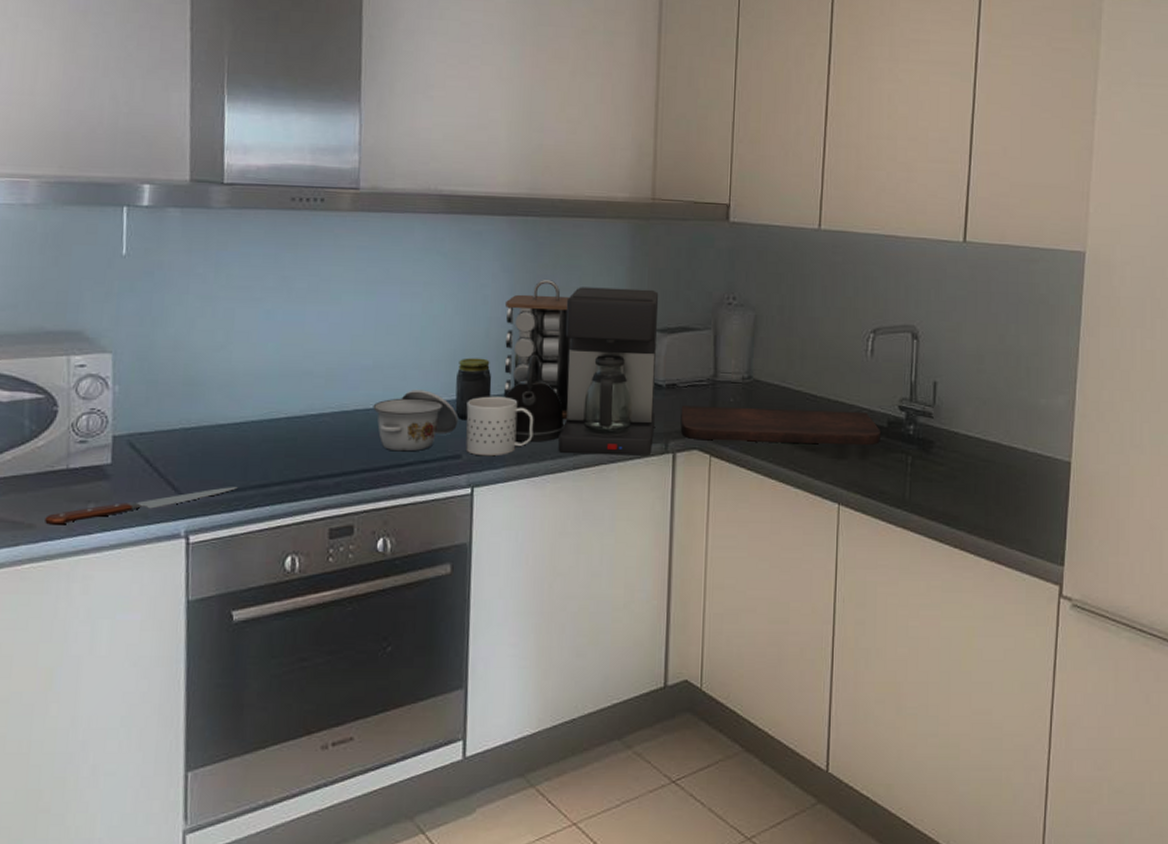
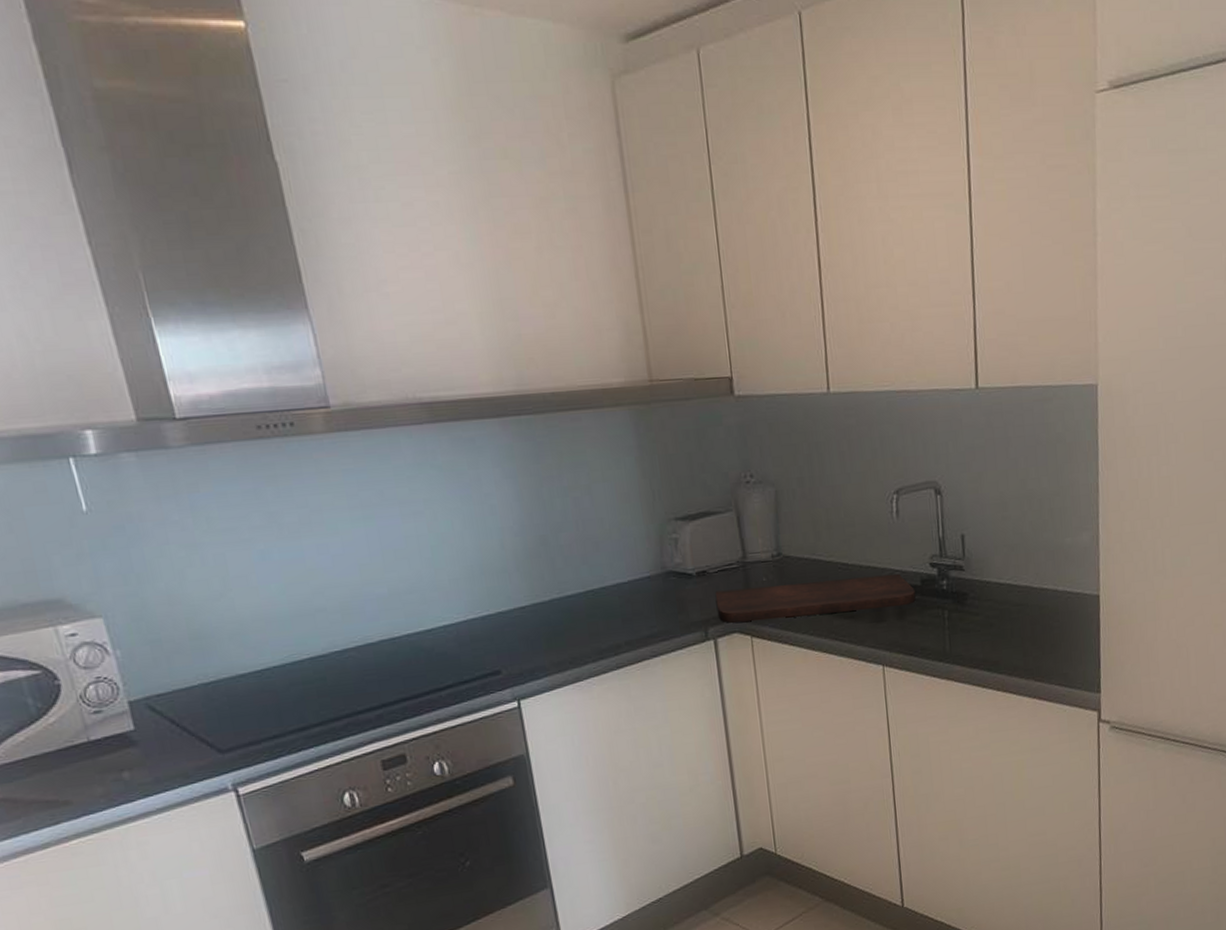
kitchen knife: present [45,487,238,525] -> none [80,734,276,799]
cooking pot: present [373,390,459,452] -> none [398,611,491,677]
jar: present [455,358,492,421] -> none [478,570,519,636]
mug: present [466,396,534,457] -> none [495,606,571,669]
spice rack: present [504,280,572,419] -> none [515,480,602,621]
kettle: present [504,354,565,442] -> none [533,559,601,650]
coffee maker: present [558,287,659,456] -> none [578,477,693,655]

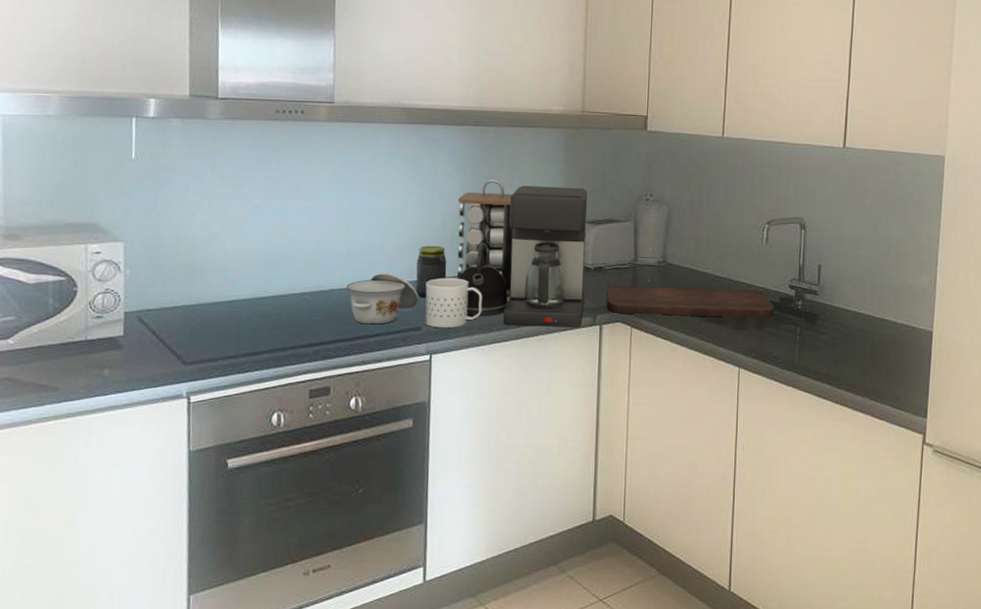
cooking pot: none [398,611,491,677] -> present [346,272,419,325]
jar: none [478,570,519,636] -> present [416,245,447,298]
mug: none [495,606,571,669] -> present [425,277,483,329]
spice rack: none [515,480,602,621] -> present [457,180,514,297]
kettle: none [533,559,601,650] -> present [457,242,509,316]
coffee maker: none [578,477,693,655] -> present [503,185,588,328]

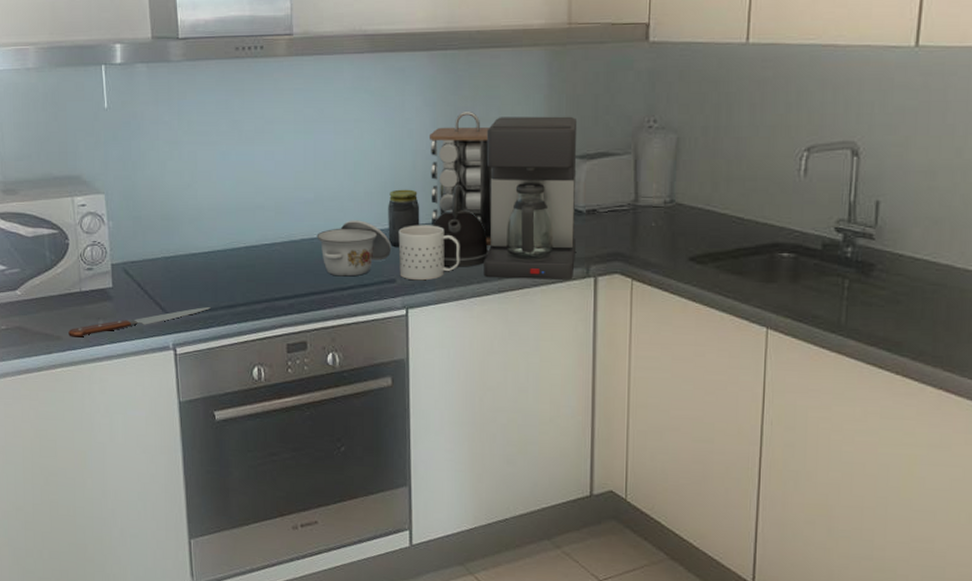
kitchen knife: none [67,355,231,388] -> present [68,307,211,338]
cutting board: present [606,285,774,318] -> none [601,231,814,269]

